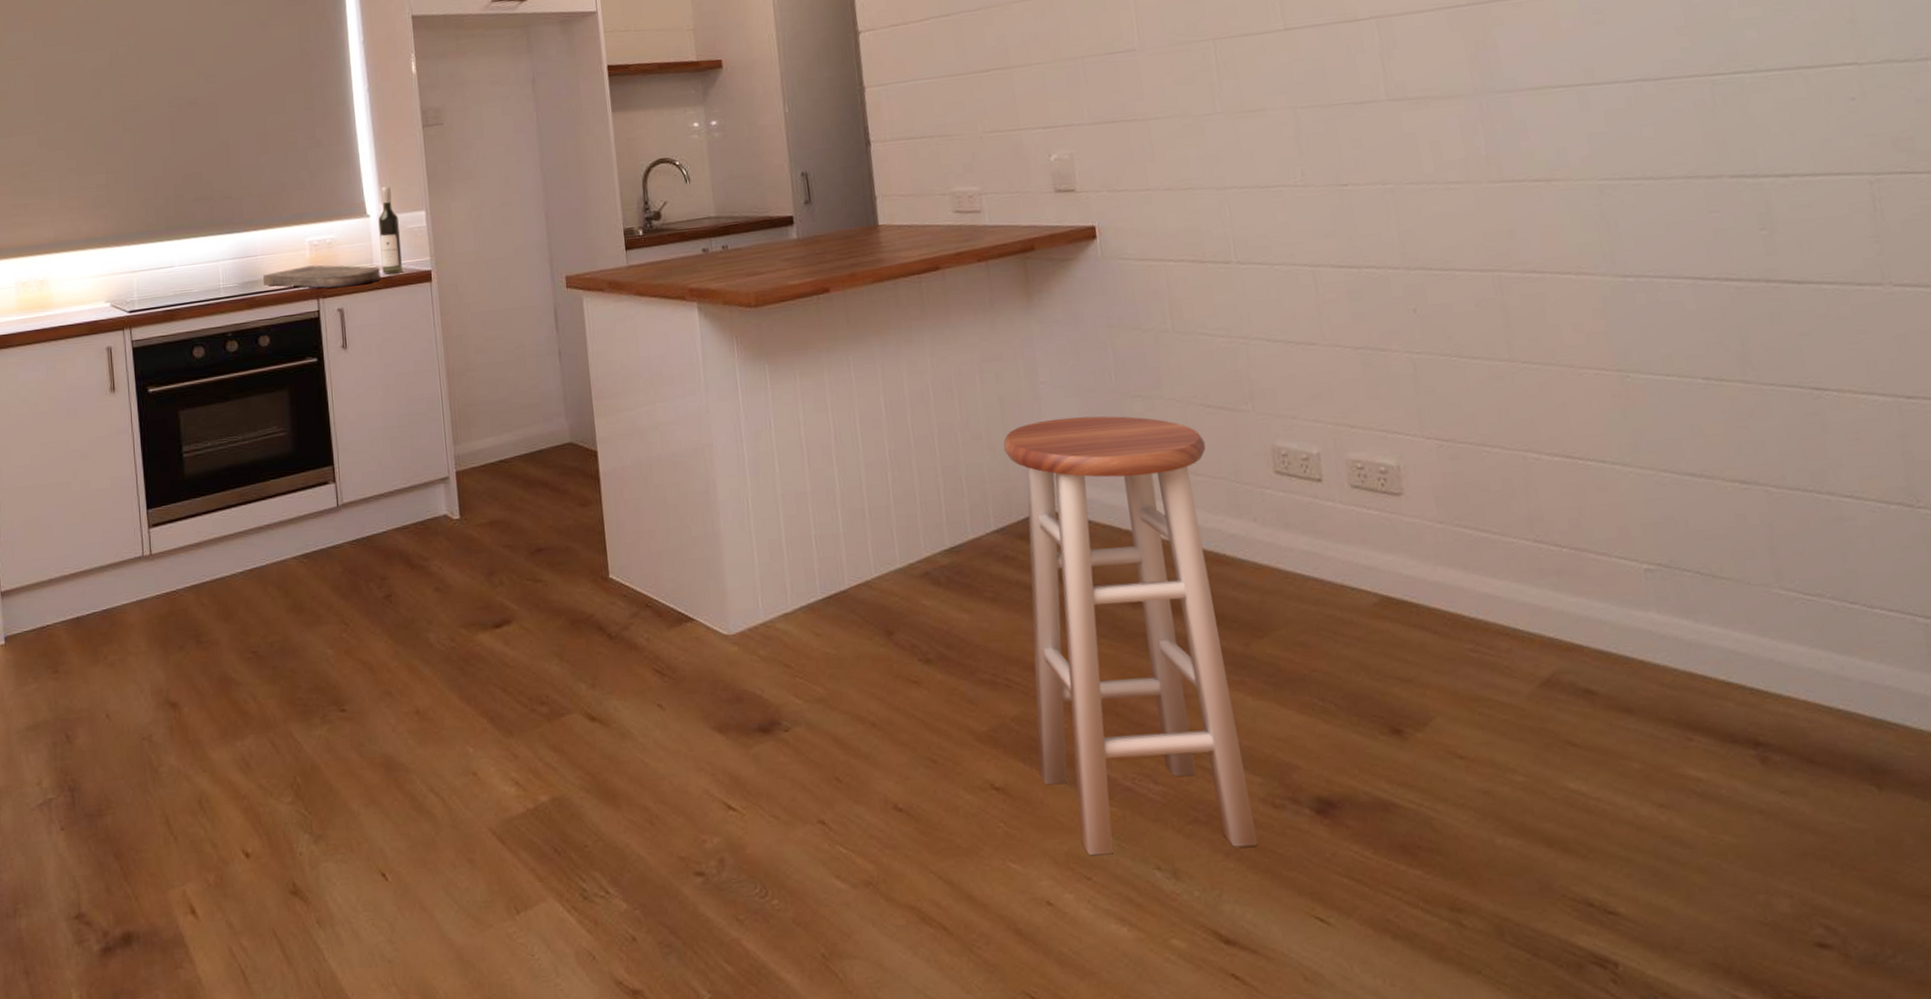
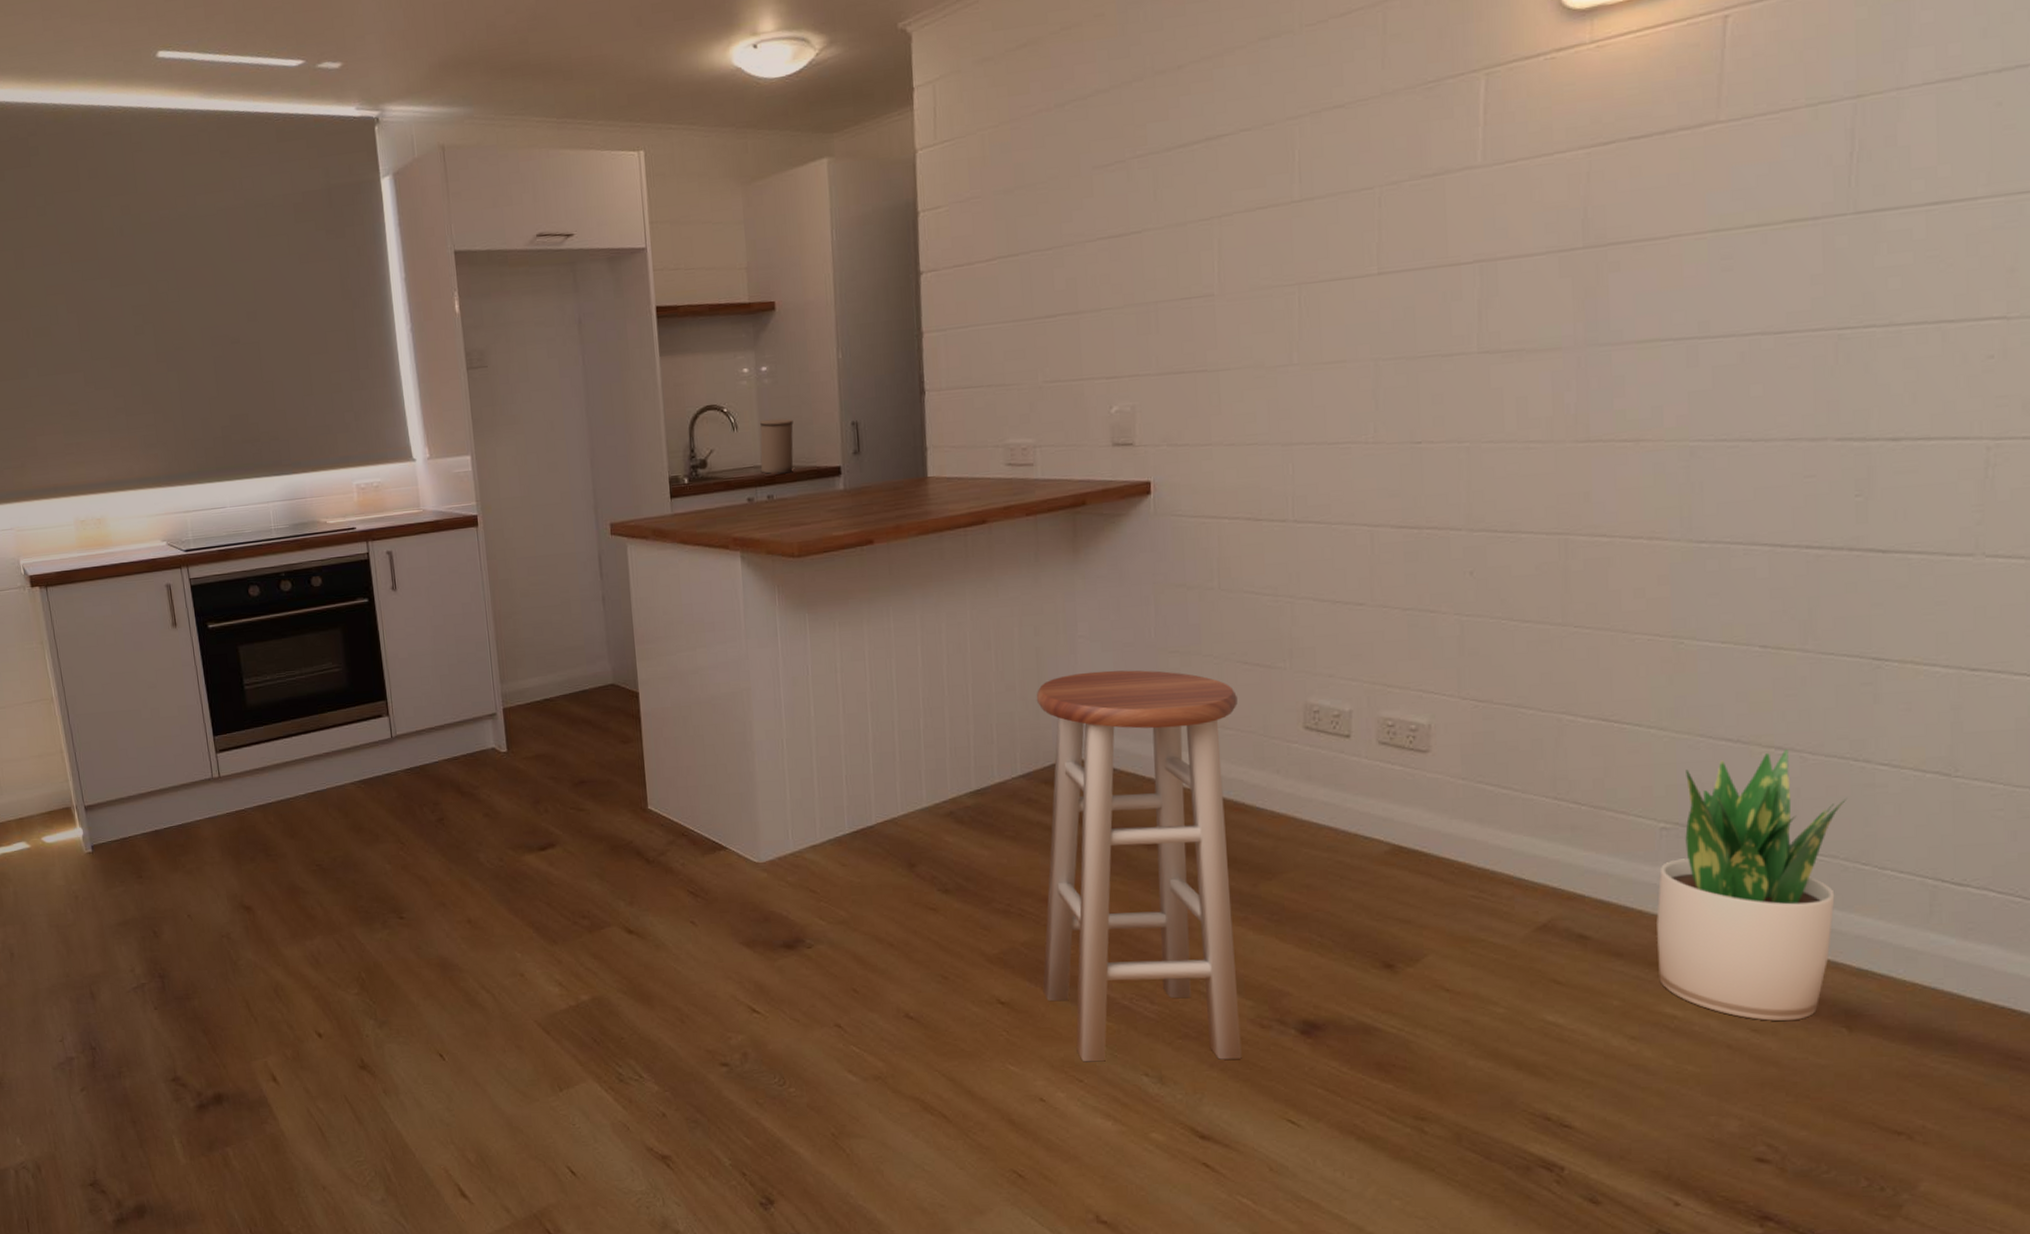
cutting board: present [263,265,380,288] -> none [313,508,428,531]
bottle: present [378,186,403,275] -> none [424,430,450,519]
canister: none [712,170,747,225] -> present [760,418,794,474]
planter: none [1653,483,1842,781] -> present [1656,749,1846,1022]

